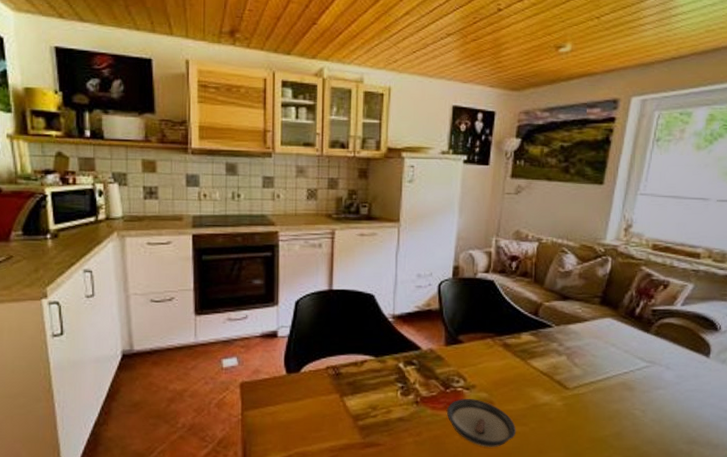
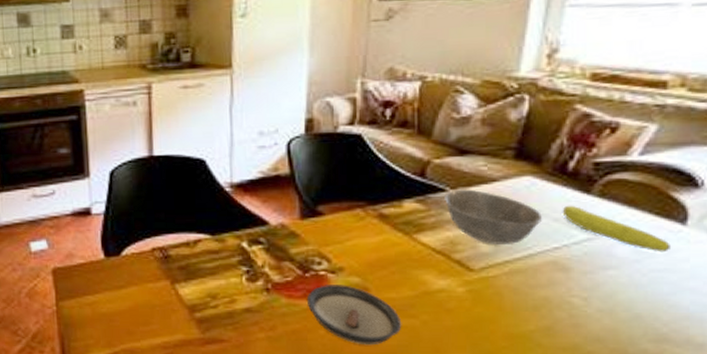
bowl: none [551,326,618,370] -> present [444,189,543,246]
fruit: none [630,340,699,377] -> present [562,205,670,253]

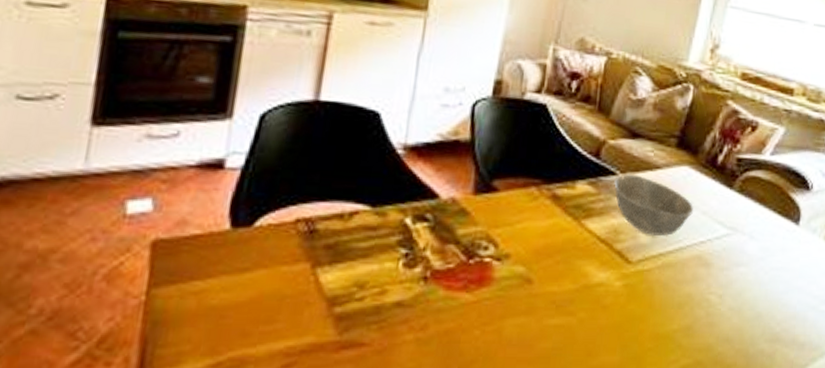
saucer: present [306,285,402,346] -> none [466,274,560,349]
fruit: present [562,205,670,253] -> none [709,198,787,251]

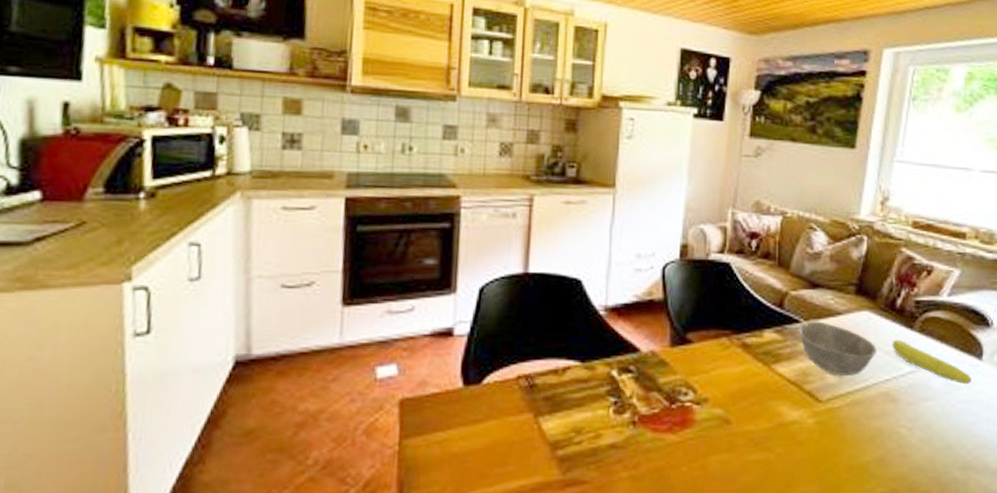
fruit: none [709,198,787,251] -> present [892,339,971,385]

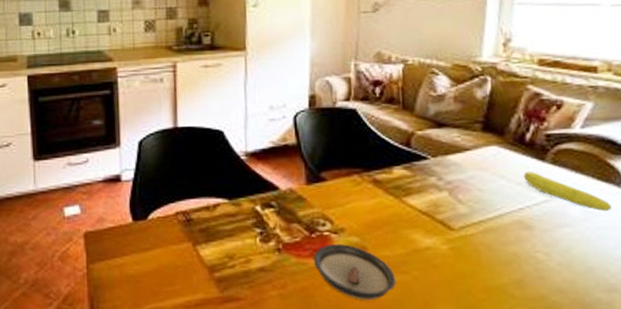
saucer: none [671,417,759,482] -> present [313,244,397,301]
bowl: present [799,321,877,377] -> none [427,157,509,207]

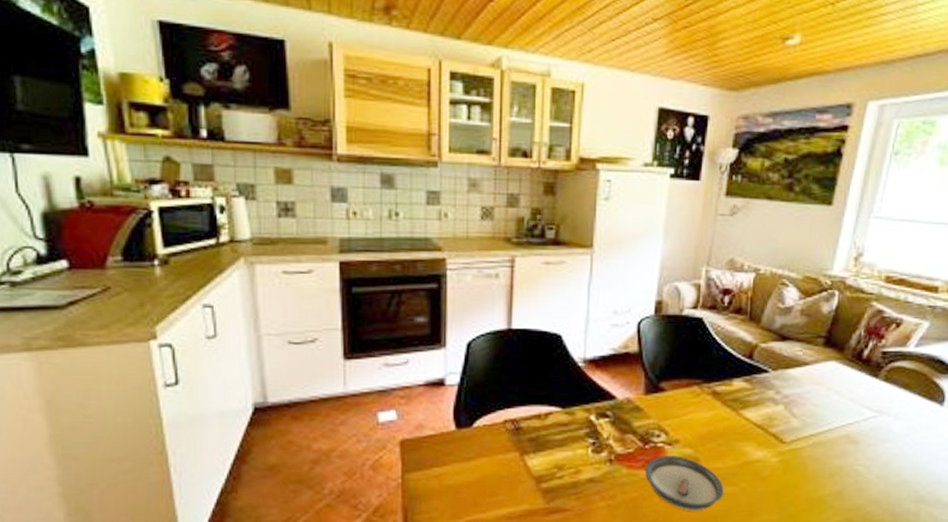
fruit: present [523,171,612,212] -> none [856,387,931,428]

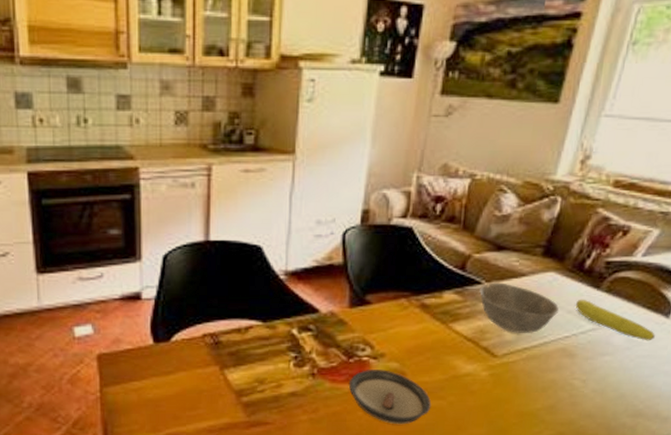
bowl: none [767,371,842,421] -> present [479,282,560,334]
fruit: none [856,387,931,428] -> present [575,299,655,341]

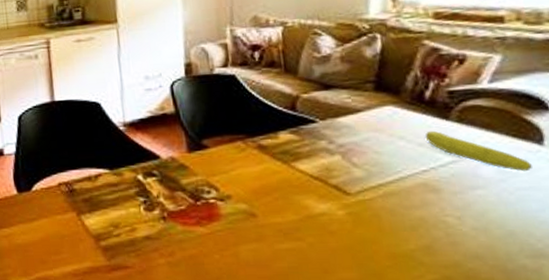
saucer: present [348,370,432,425] -> none [200,211,291,268]
bowl: present [479,282,560,334] -> none [315,120,409,170]

